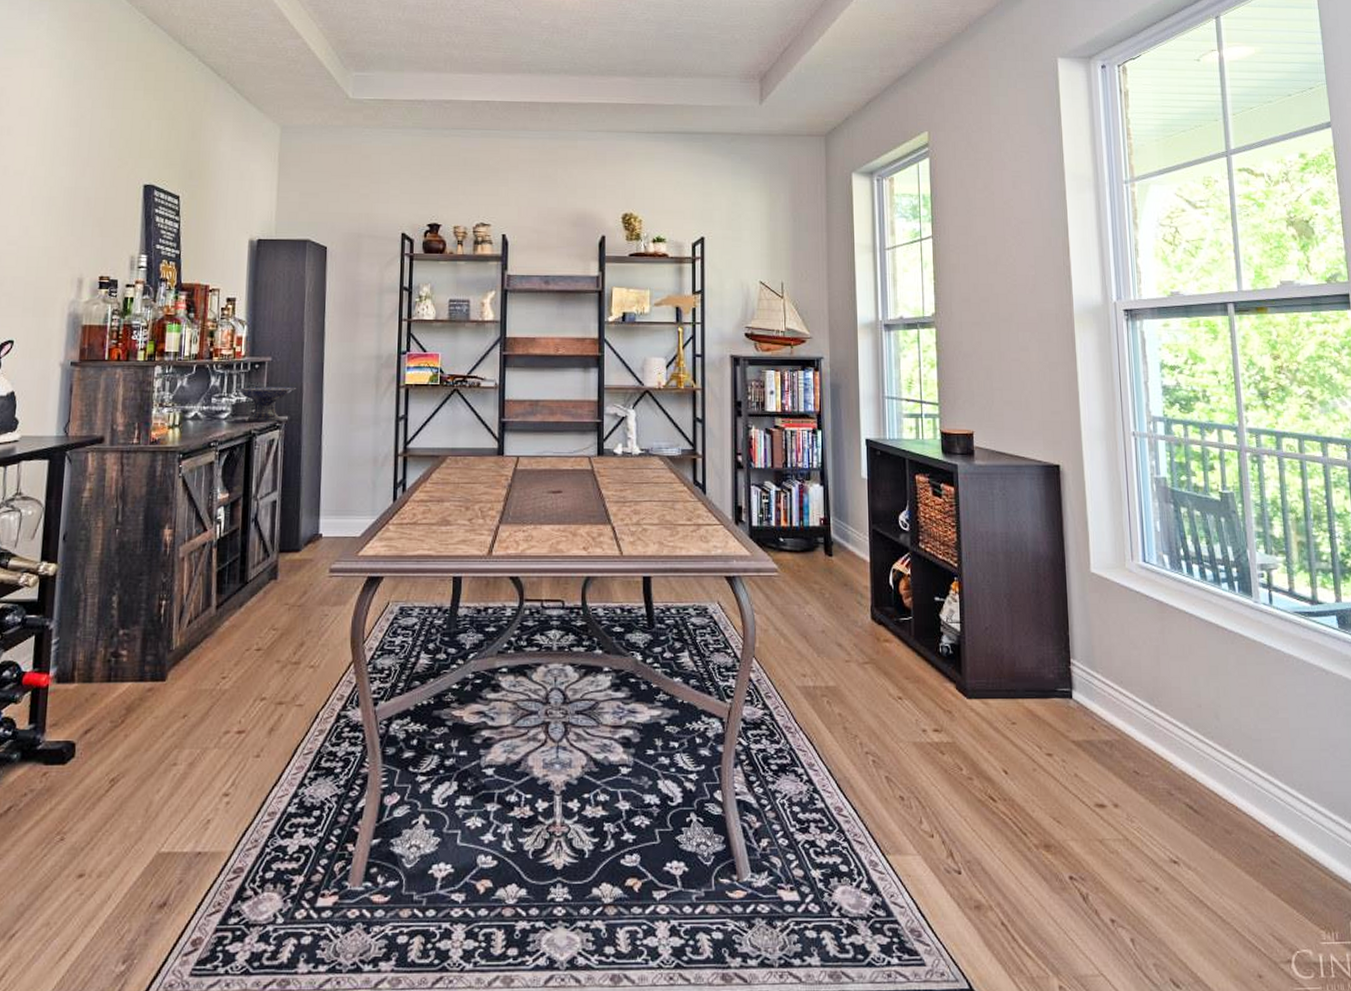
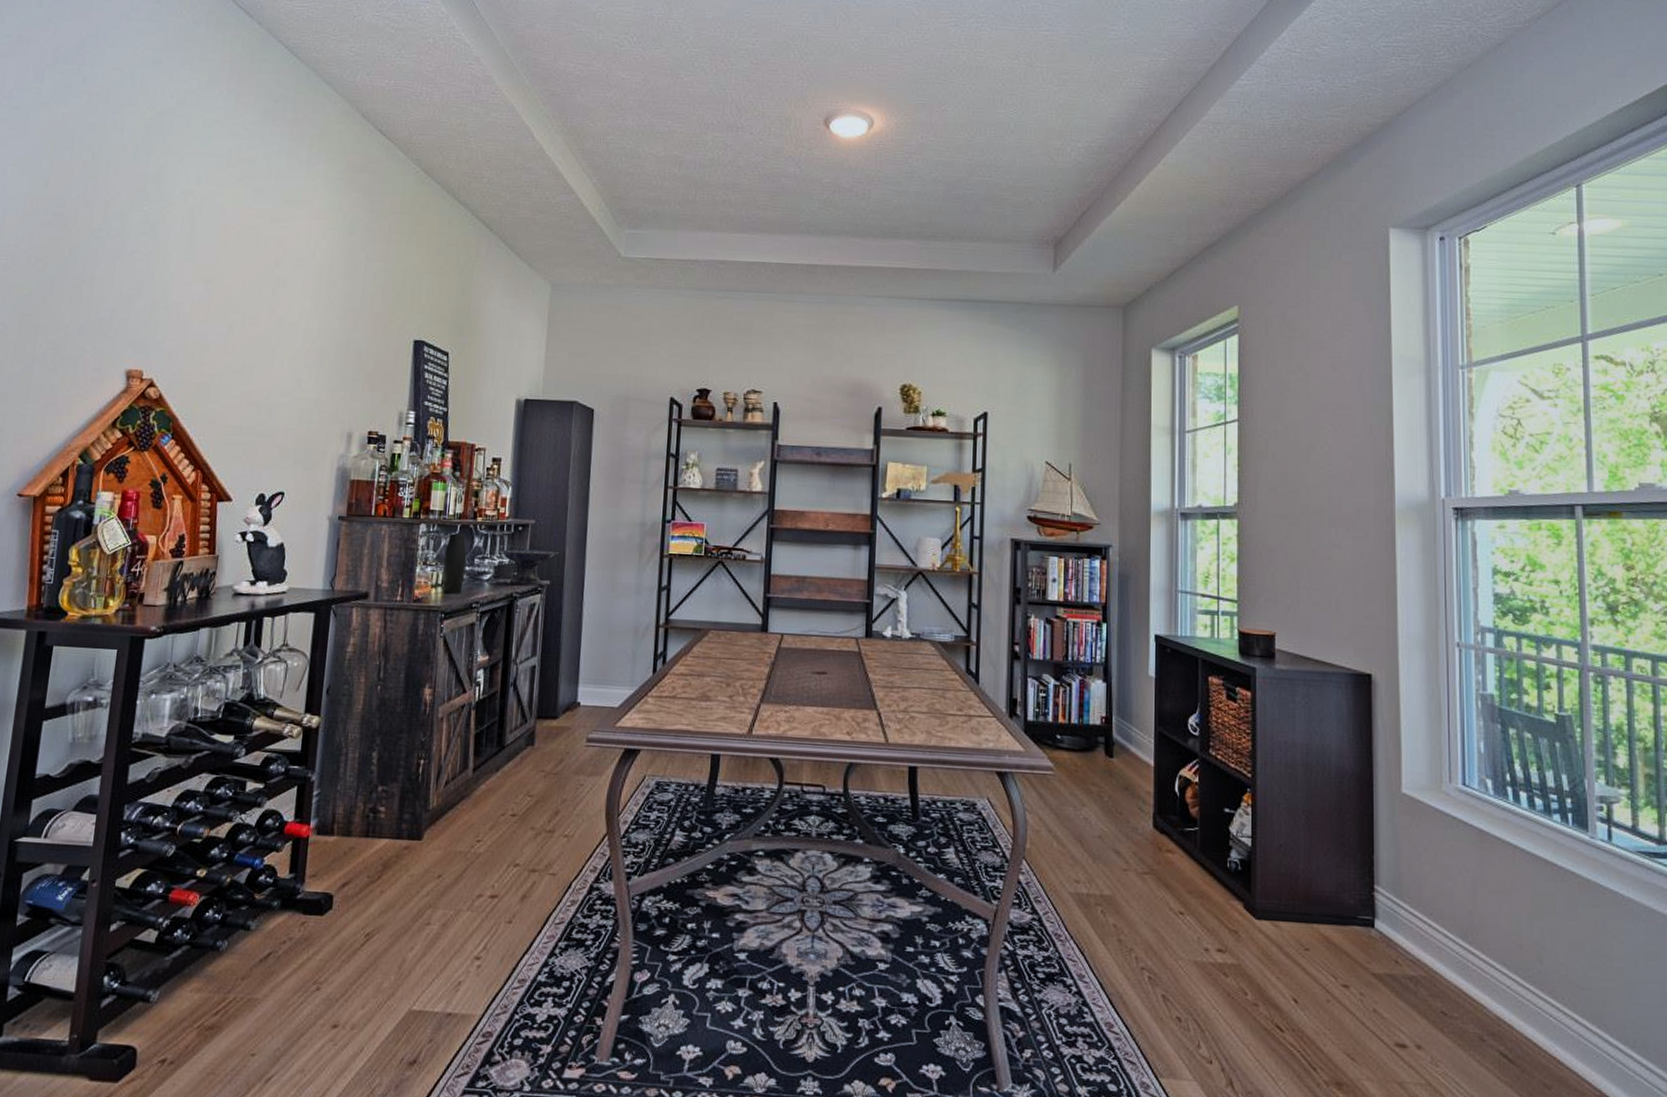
vase: none [179,374,204,434] -> present [442,533,467,594]

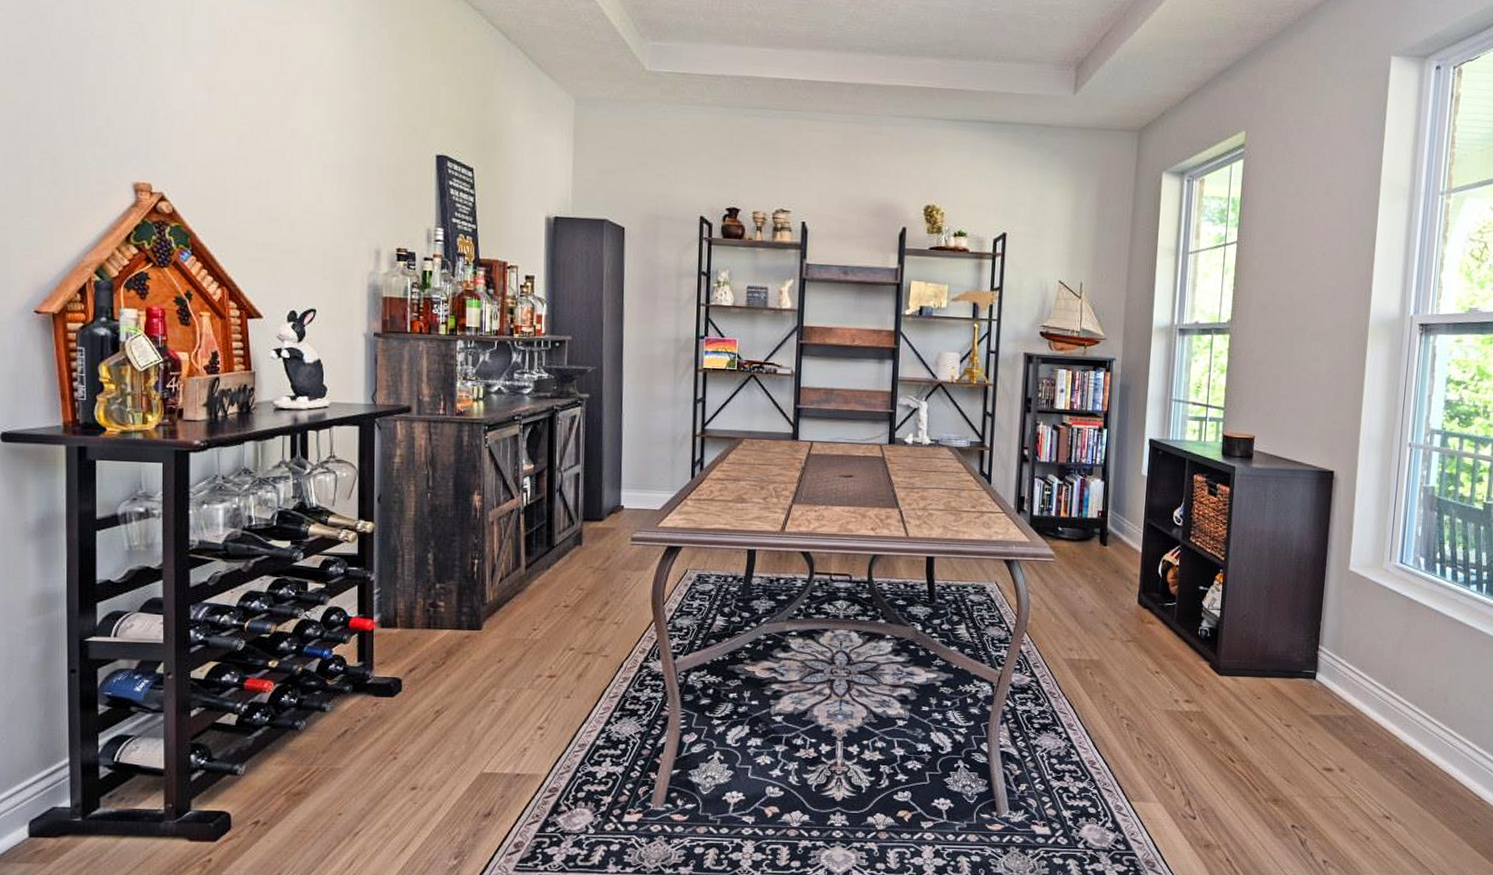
vase: present [442,533,467,594] -> none [483,349,506,407]

